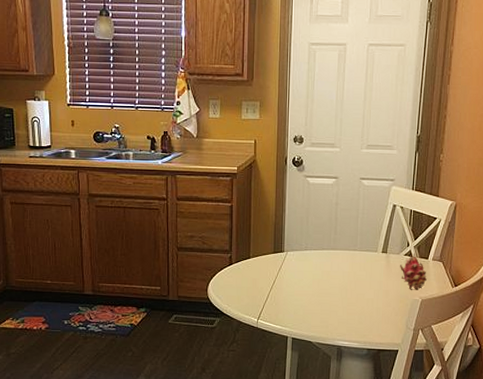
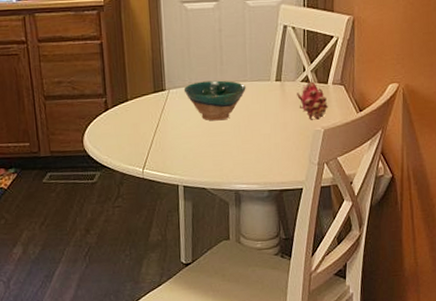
bowl: none [300,247,355,283] -> present [183,80,246,121]

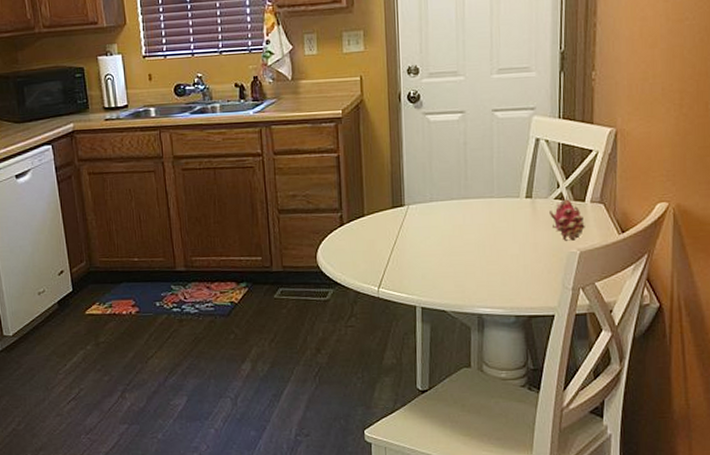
bowl: present [183,80,246,121] -> none [424,196,492,239]

